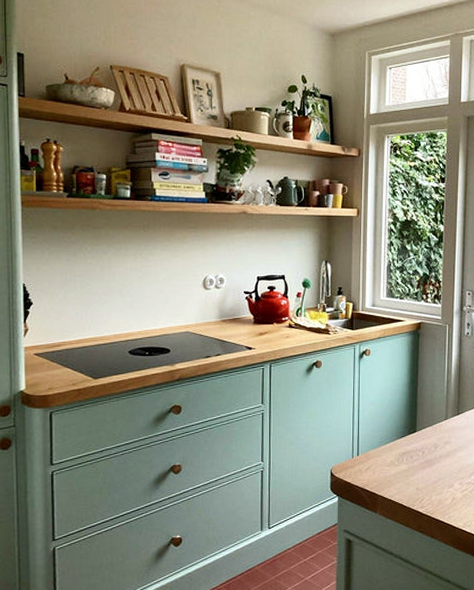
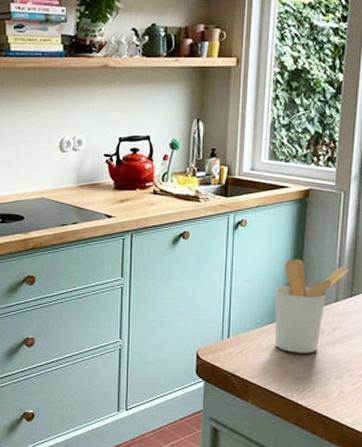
utensil holder: none [396,382,456,466] -> present [274,258,350,353]

